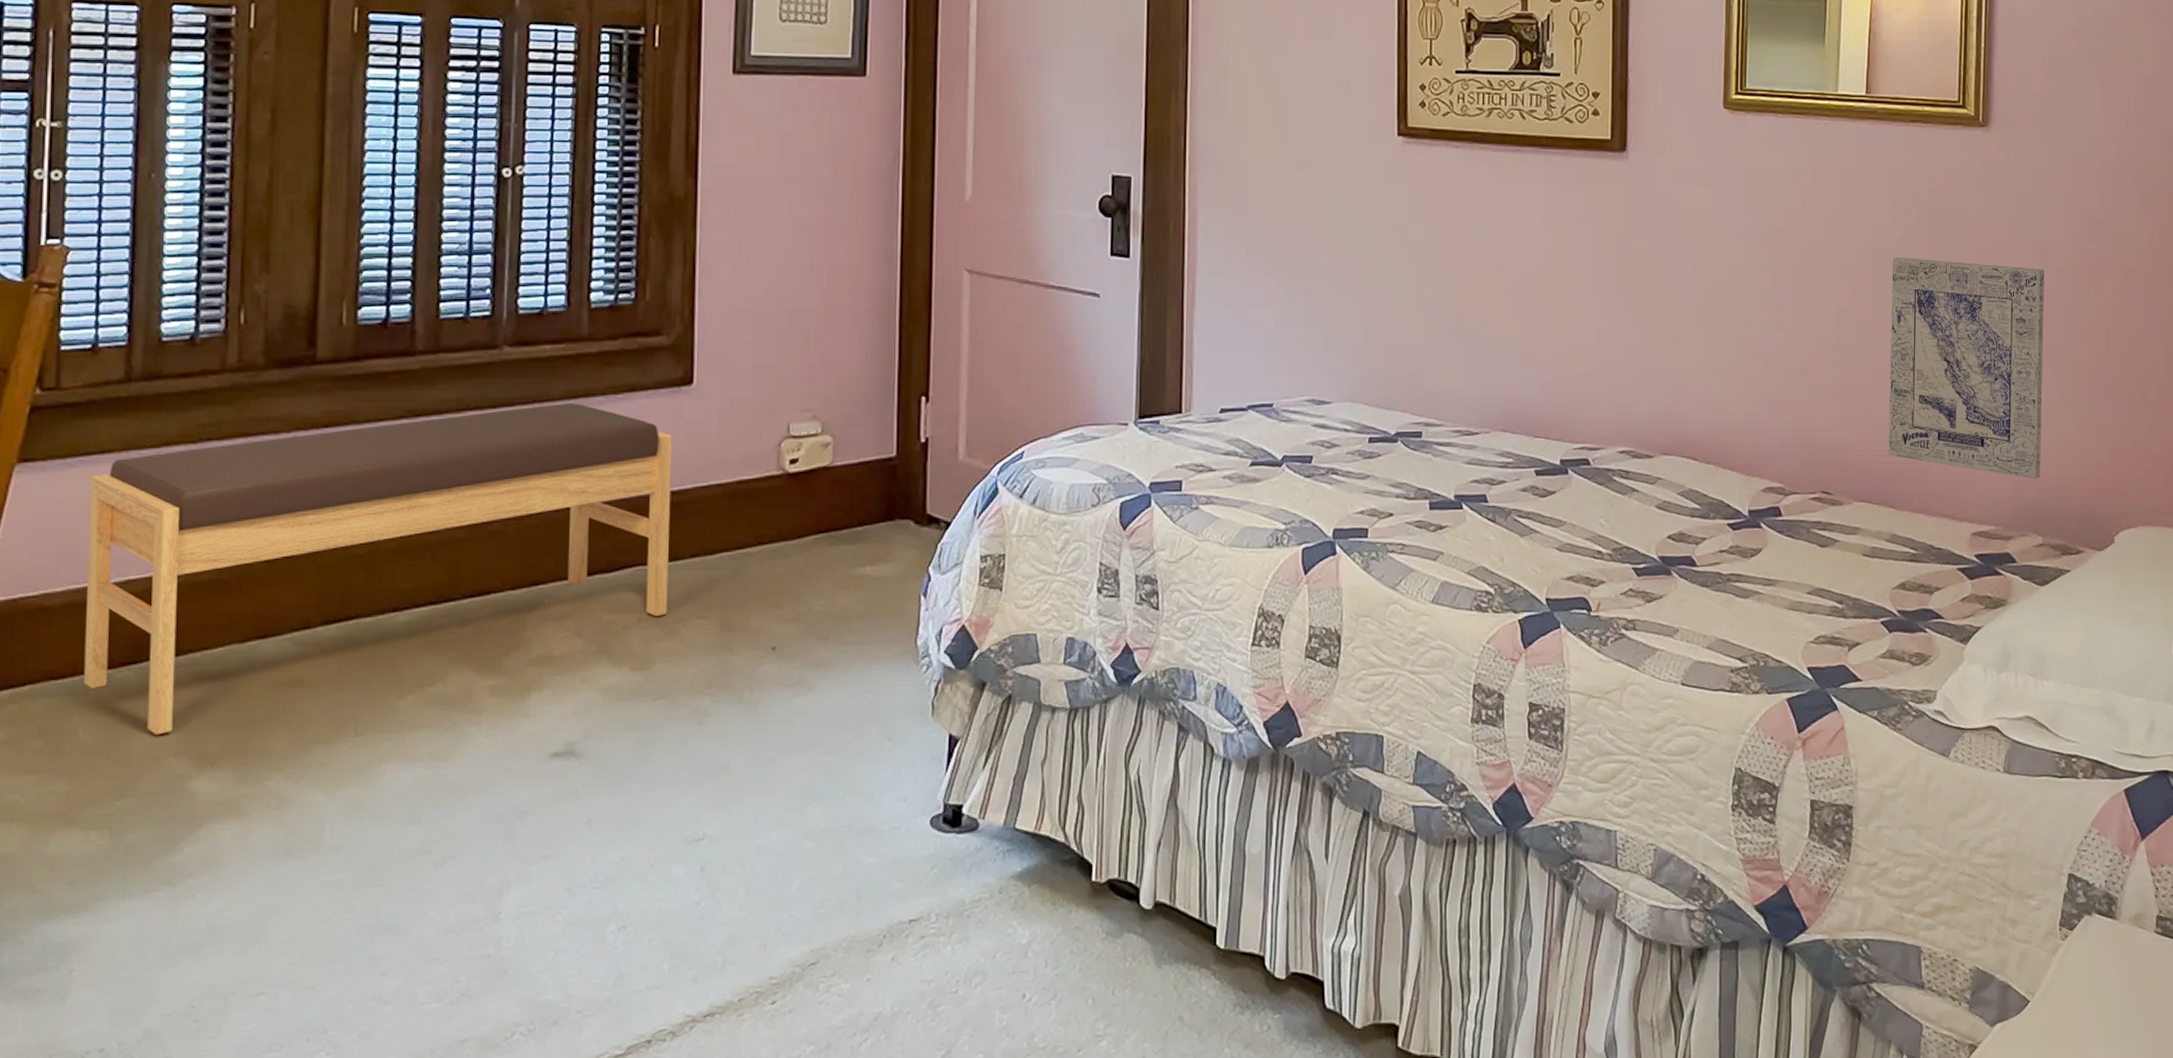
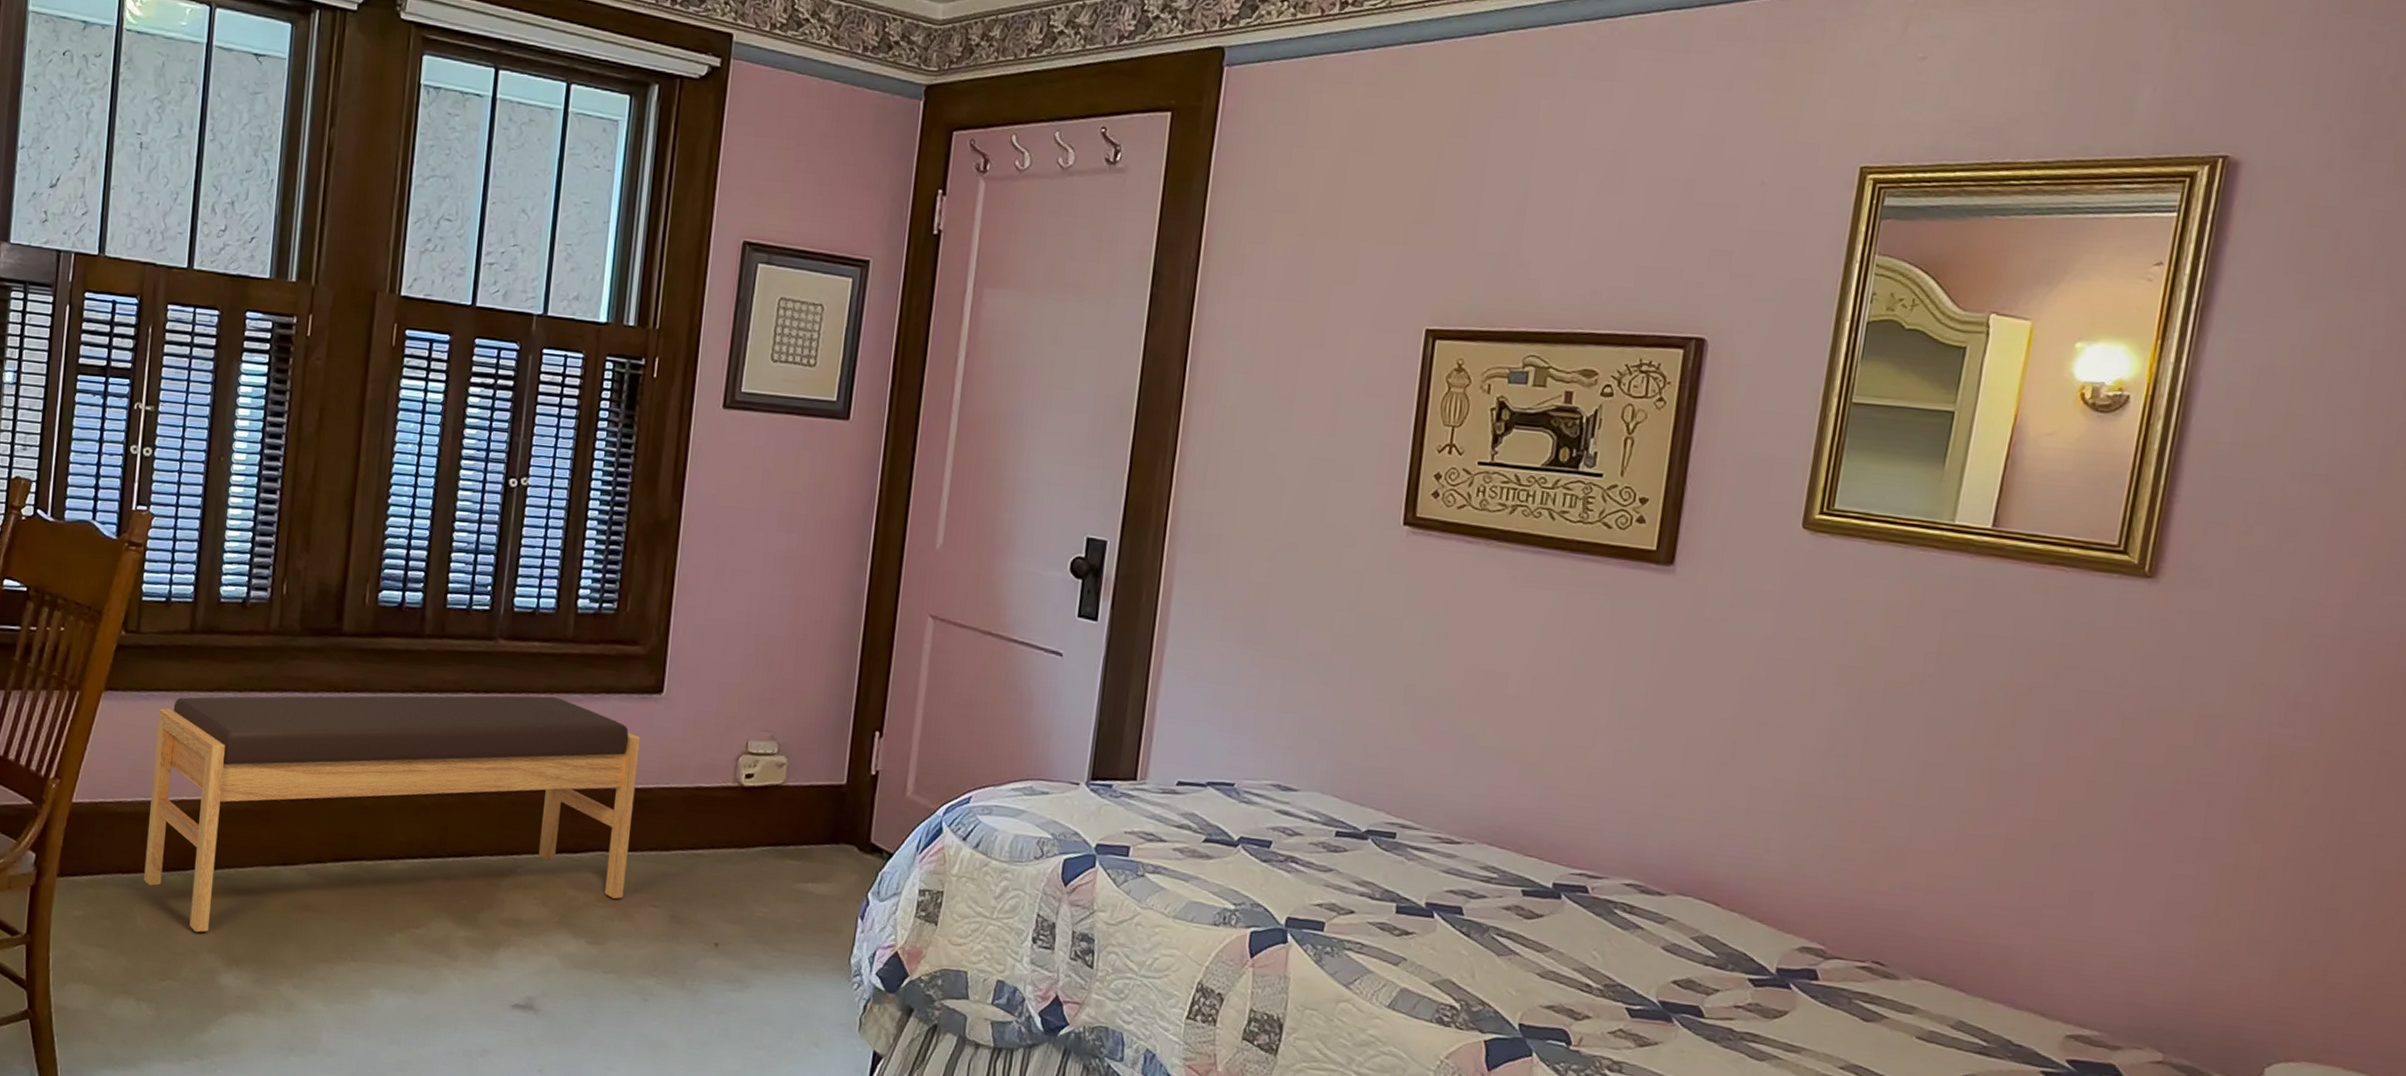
wall art: present [1888,257,2044,479] -> none [1965,715,2212,988]

